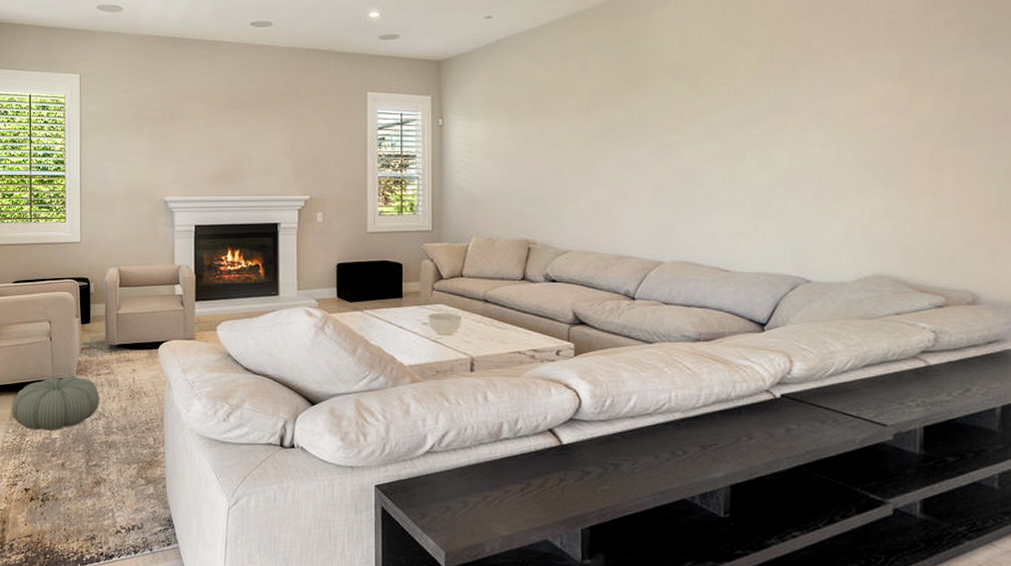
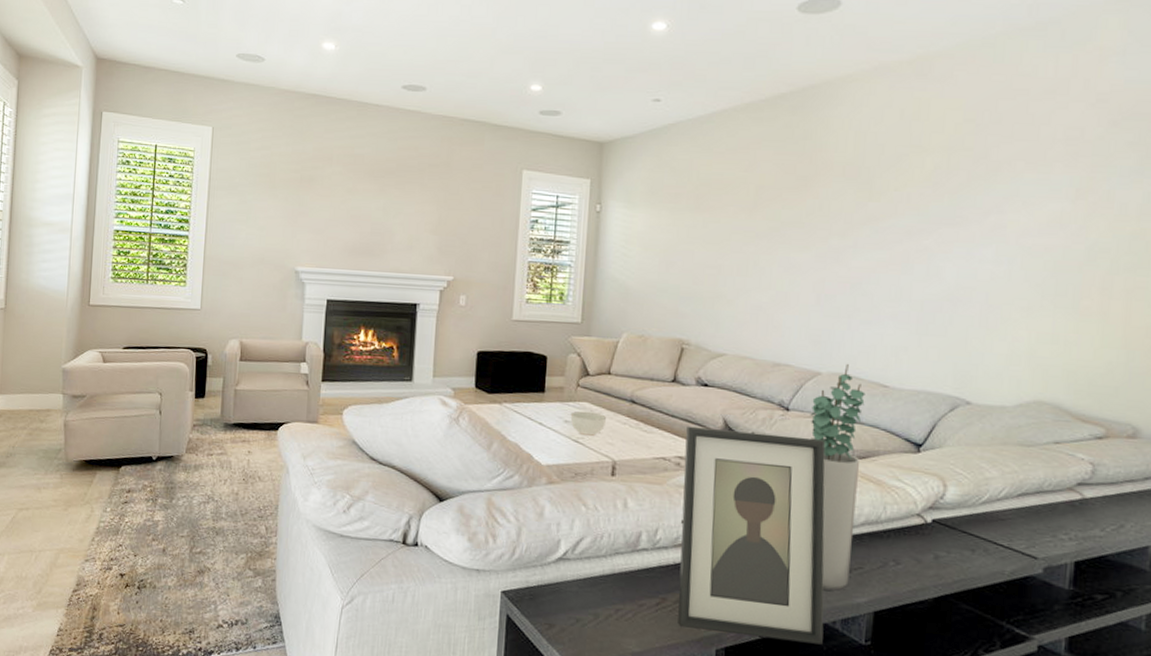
pouf: present [12,376,100,431] -> none [111,454,210,513]
picture frame: none [539,320,683,519] -> present [678,425,826,645]
vase: none [655,251,707,468] -> present [810,363,865,591]

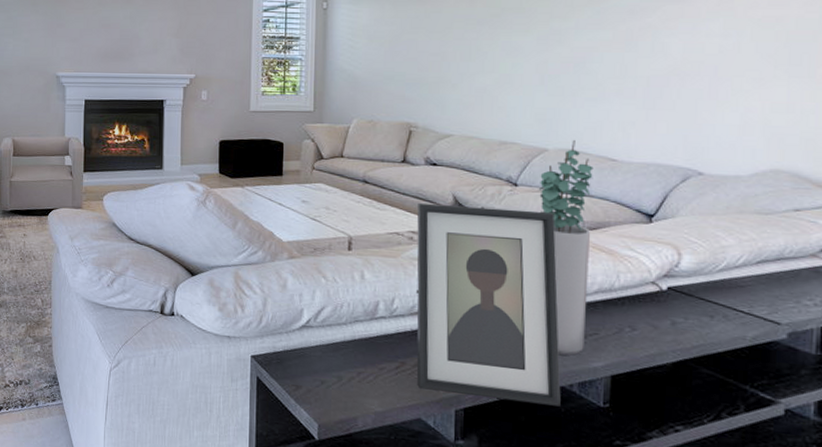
bowl: present [570,411,606,437] -> none [307,191,341,215]

